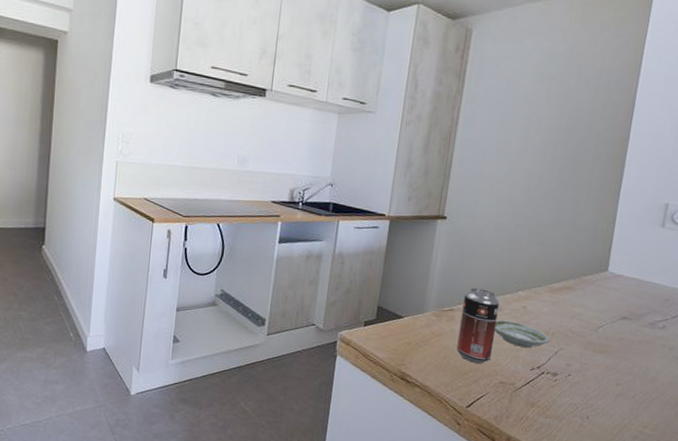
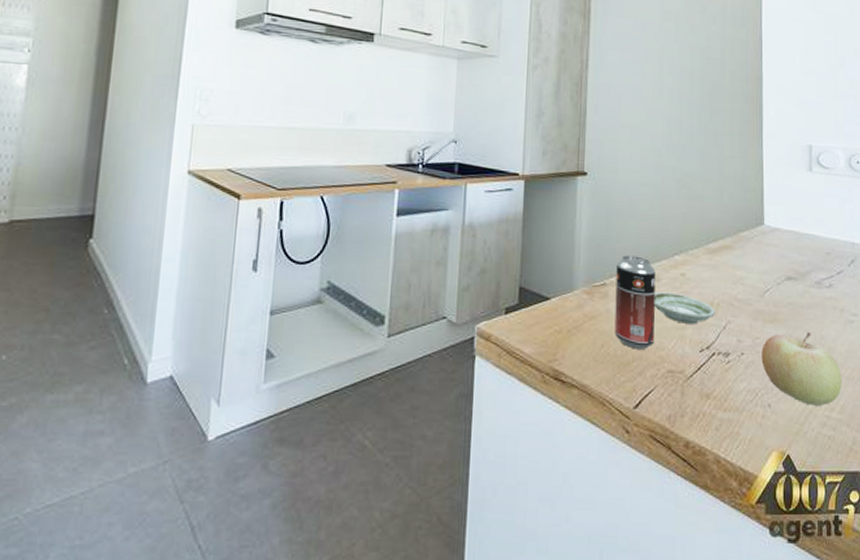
fruit: none [586,363,660,423] -> present [761,331,842,406]

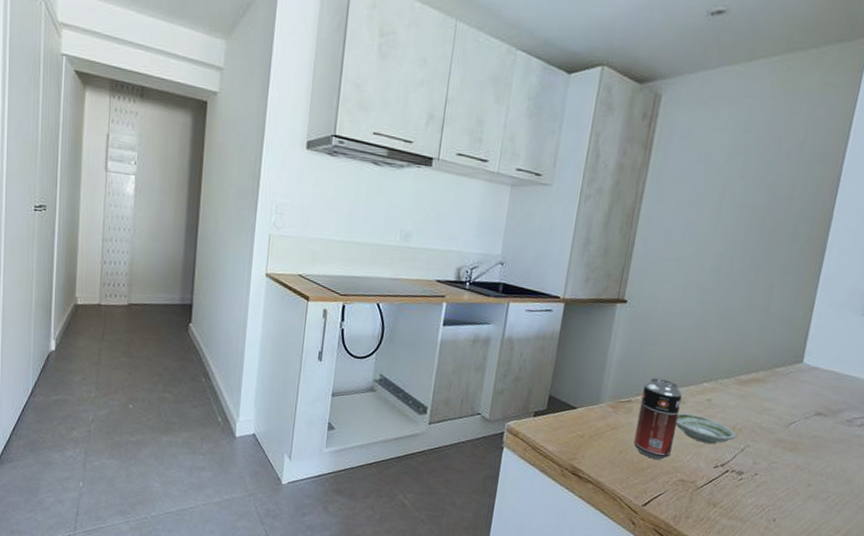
fruit: present [761,331,842,406] -> none [774,462,855,527]

